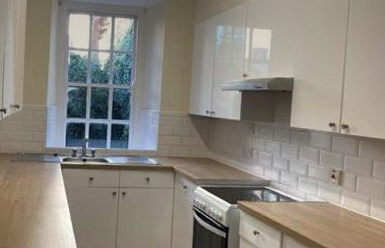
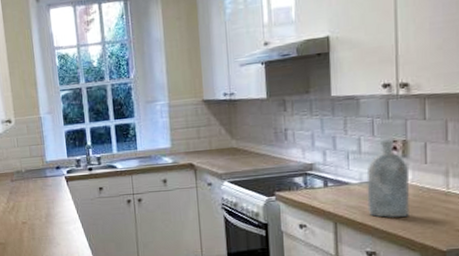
bottle: none [308,169,342,235] -> present [366,139,410,218]

